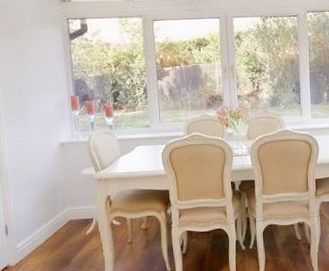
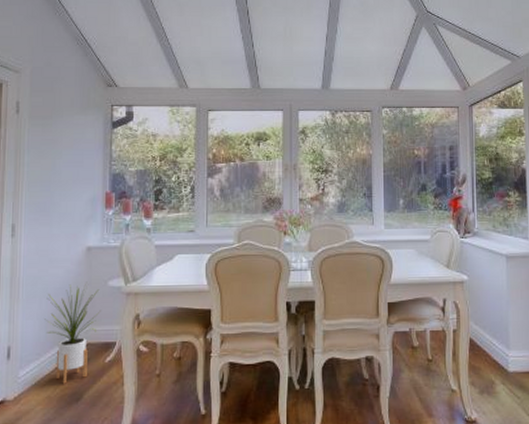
house plant: none [32,173,78,252] -> present [44,284,101,384]

